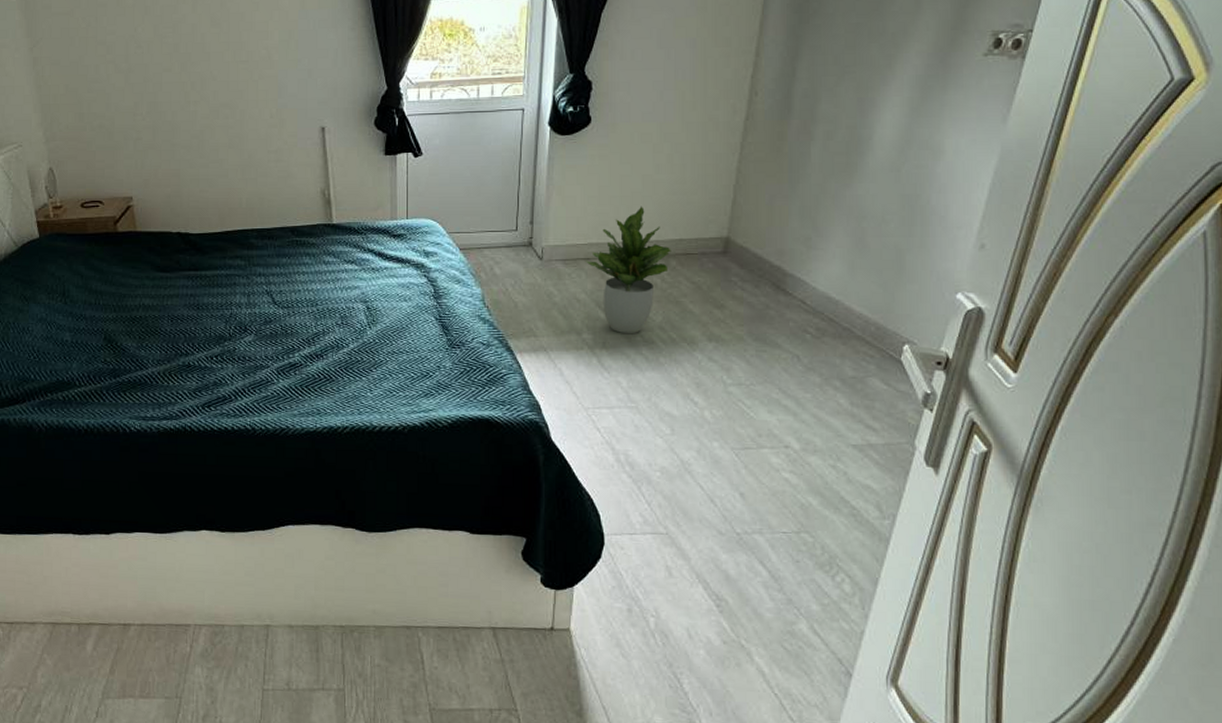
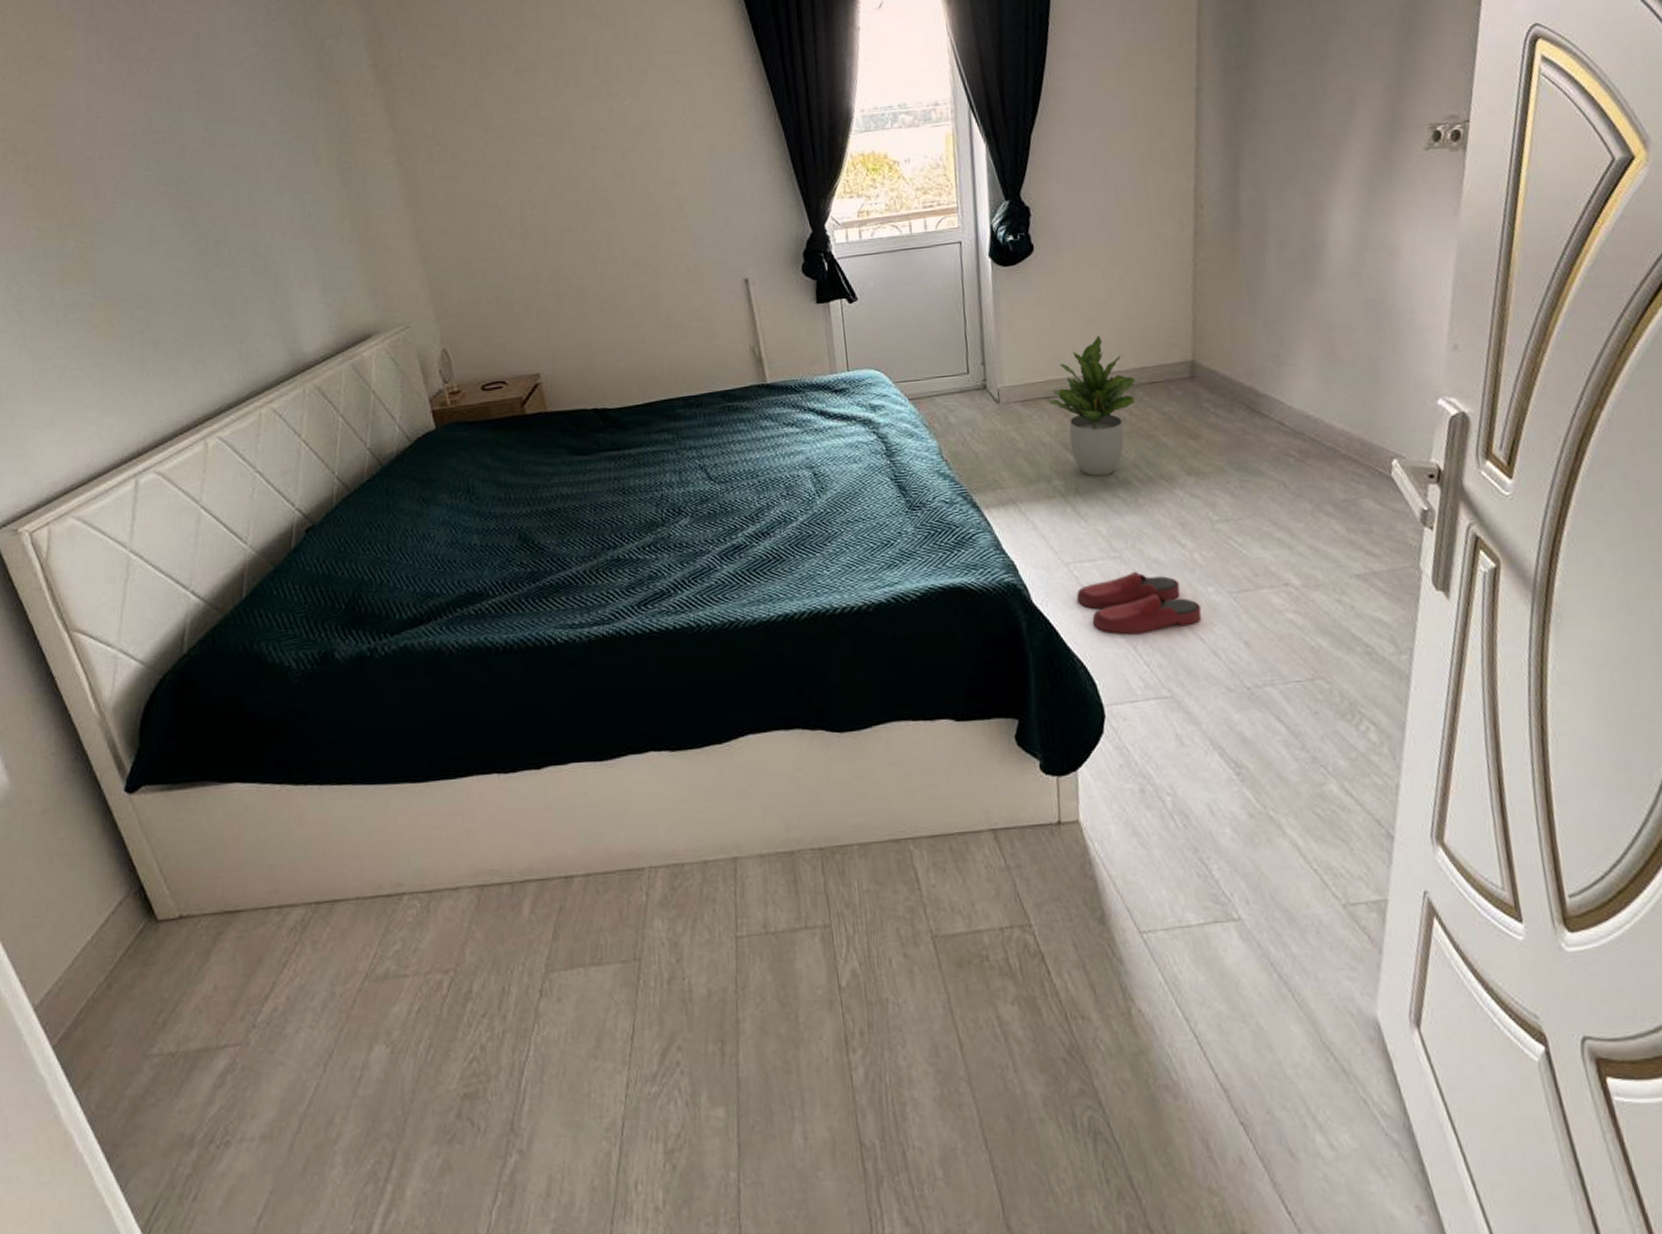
slippers: none [592,422,705,477] -> present [1076,572,1202,635]

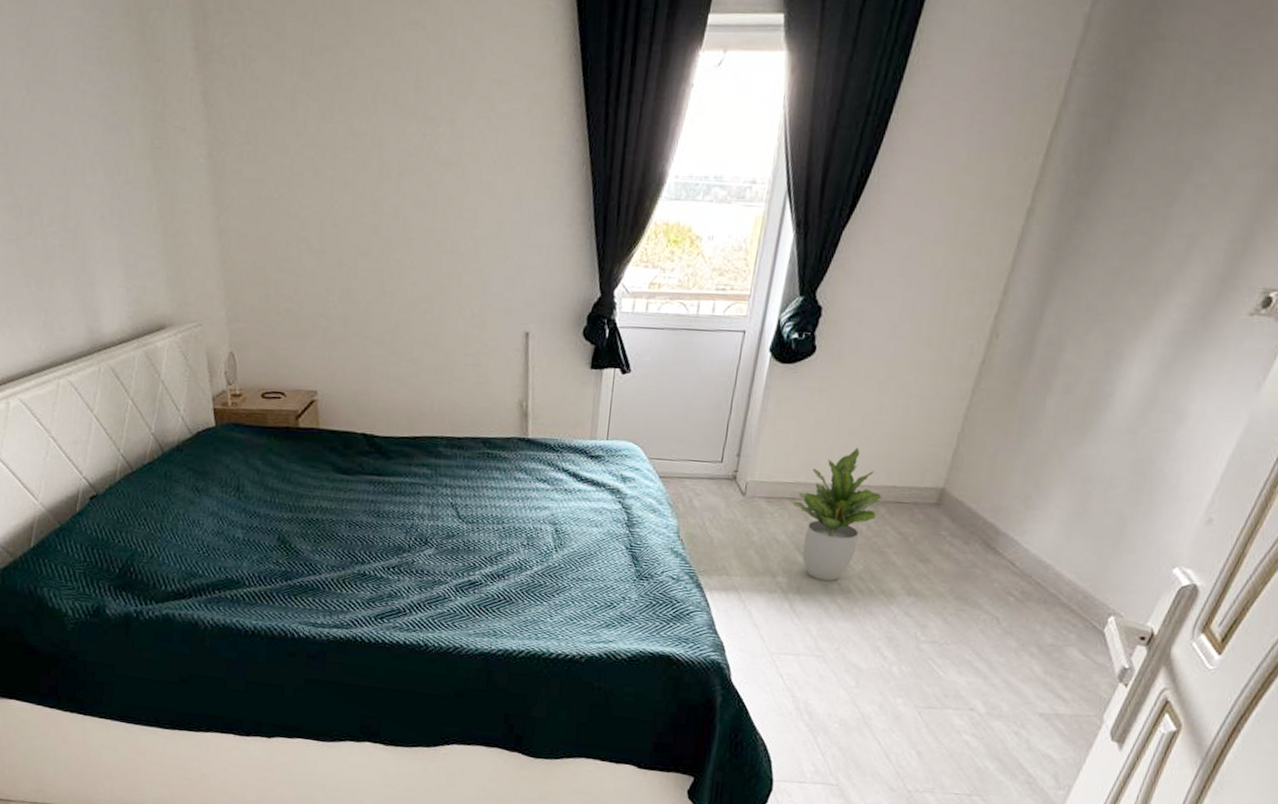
slippers: present [1076,572,1202,635] -> none [773,672,887,728]

